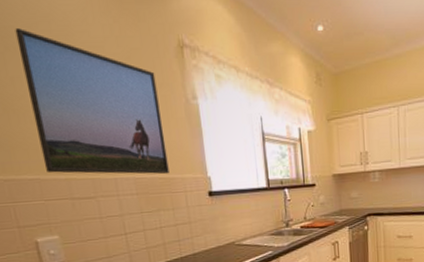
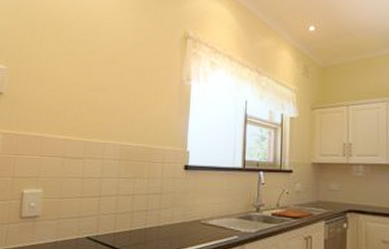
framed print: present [15,27,170,175] -> none [50,18,159,145]

